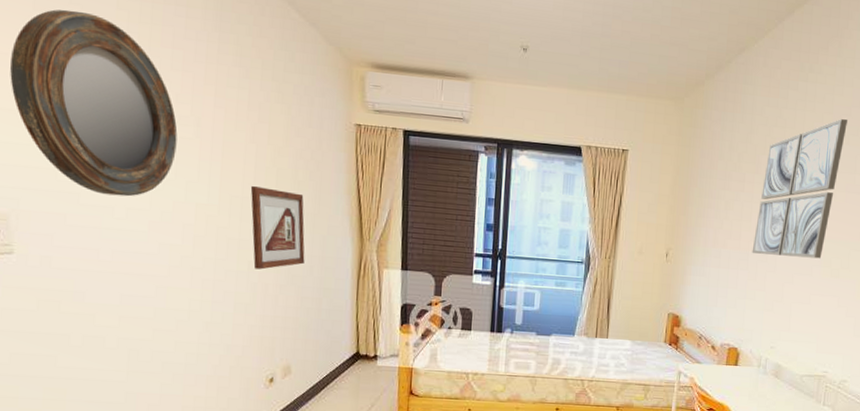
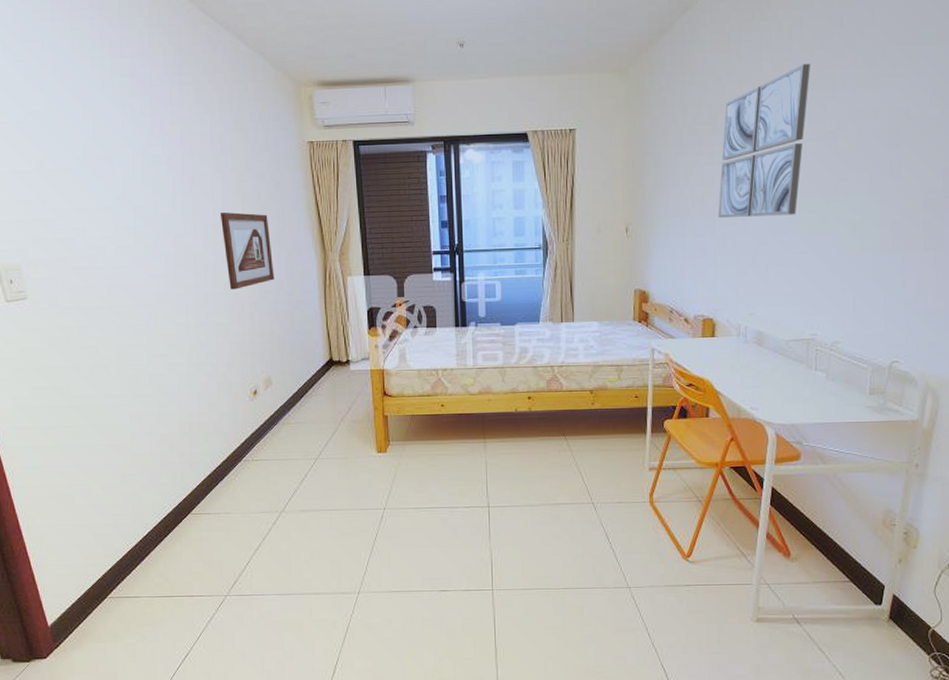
home mirror: present [10,9,178,197] -> none [10,75,153,237]

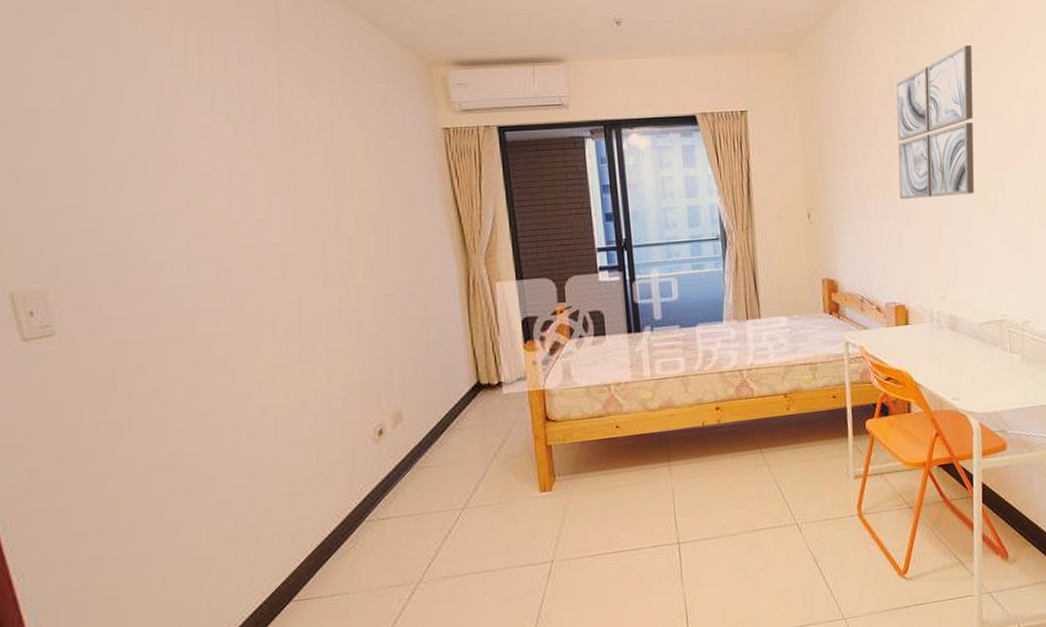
picture frame: present [220,212,274,290] -> none [331,212,404,306]

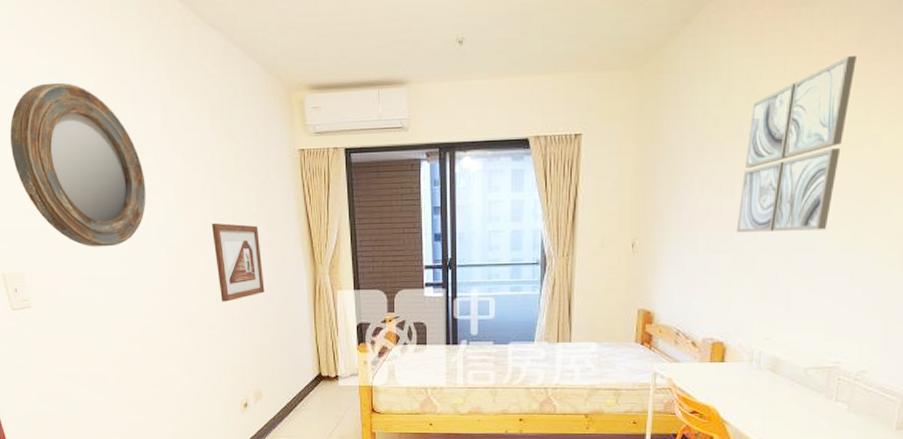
home mirror: none [38,52,241,250] -> present [10,82,146,247]
picture frame: none [331,212,404,306] -> present [211,223,265,302]

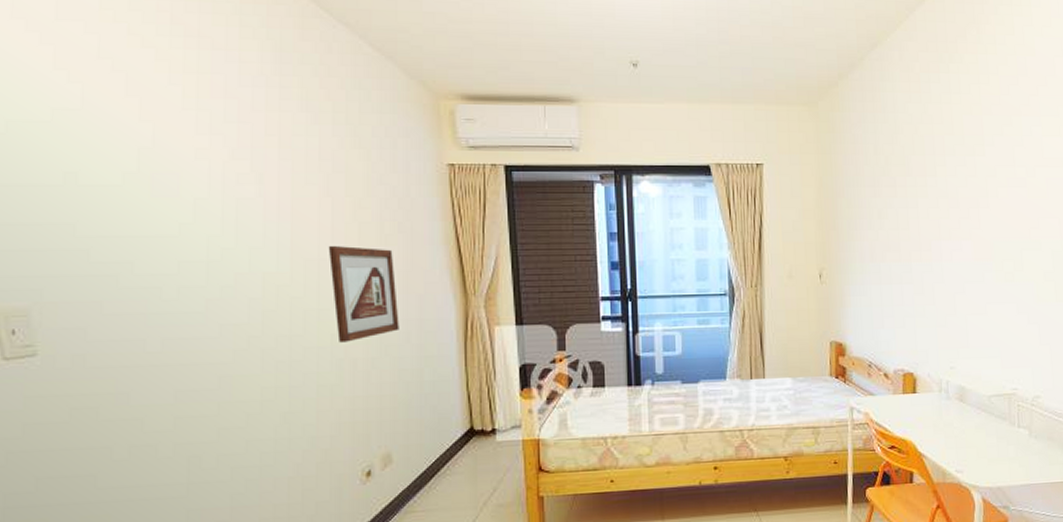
home mirror: present [10,82,146,247] -> none [27,65,236,274]
wall art: present [736,56,856,232] -> none [914,109,999,264]

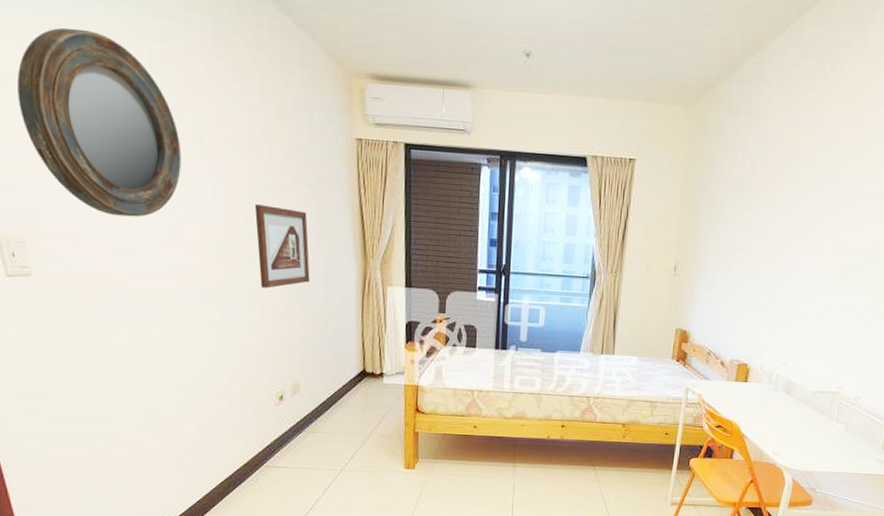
home mirror: none [27,65,236,274] -> present [18,27,181,217]

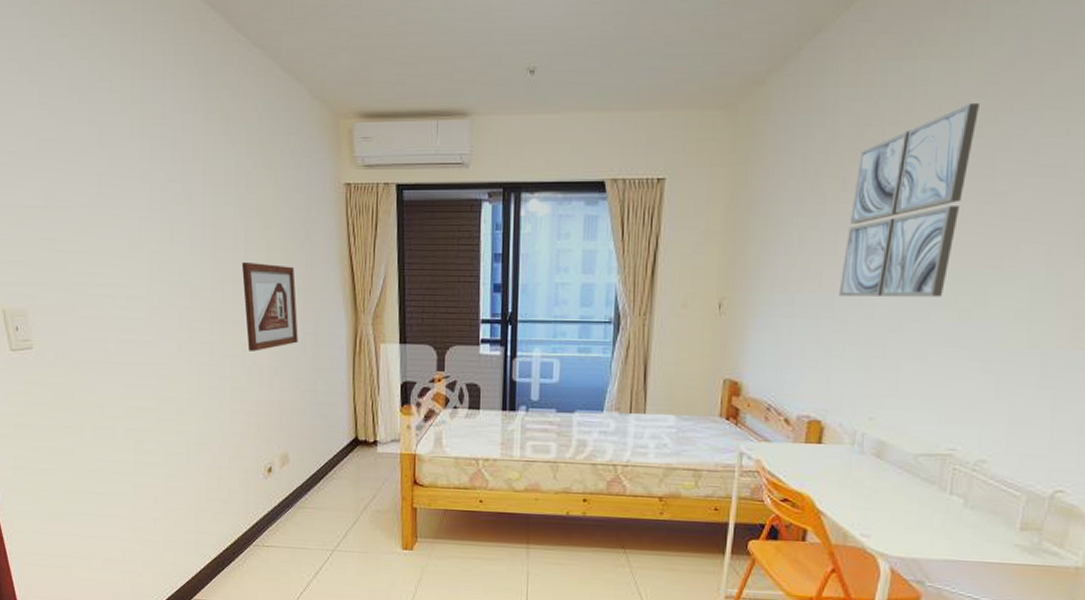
home mirror: present [18,27,181,217] -> none [22,99,170,284]
wall art: none [764,121,870,271] -> present [838,103,979,297]

